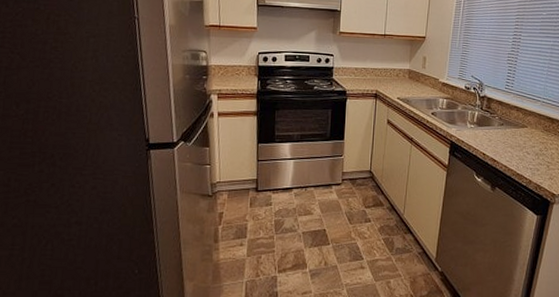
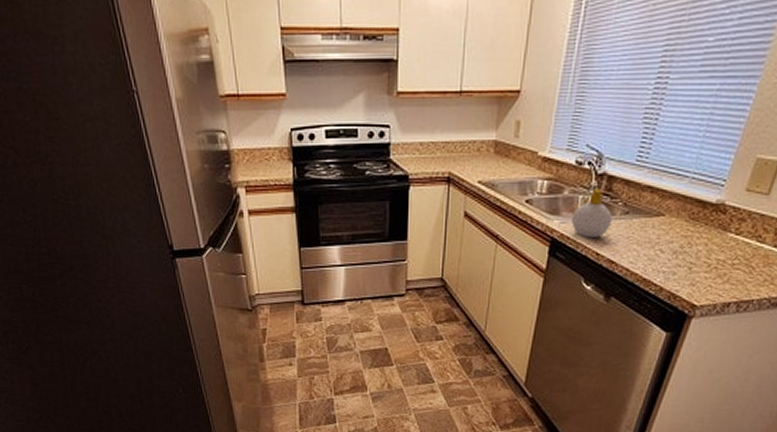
soap bottle: none [465,107,493,143] -> present [571,189,613,239]

